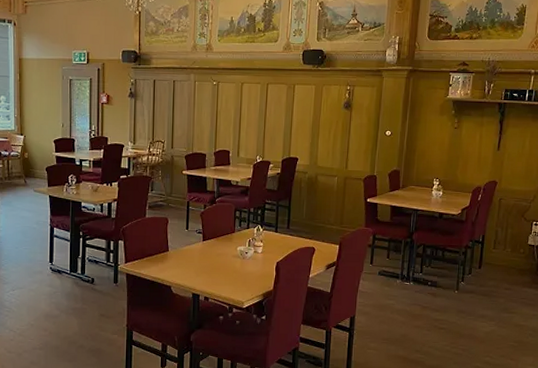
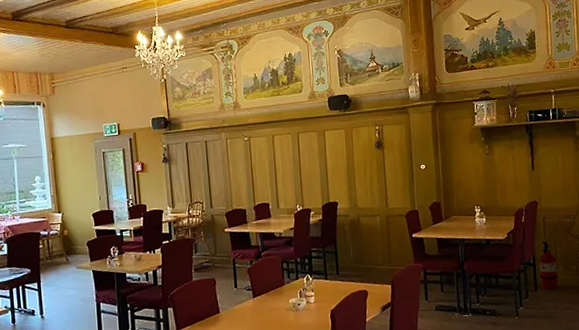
fire extinguisher: none [486,221,505,269] -> present [539,241,559,290]

